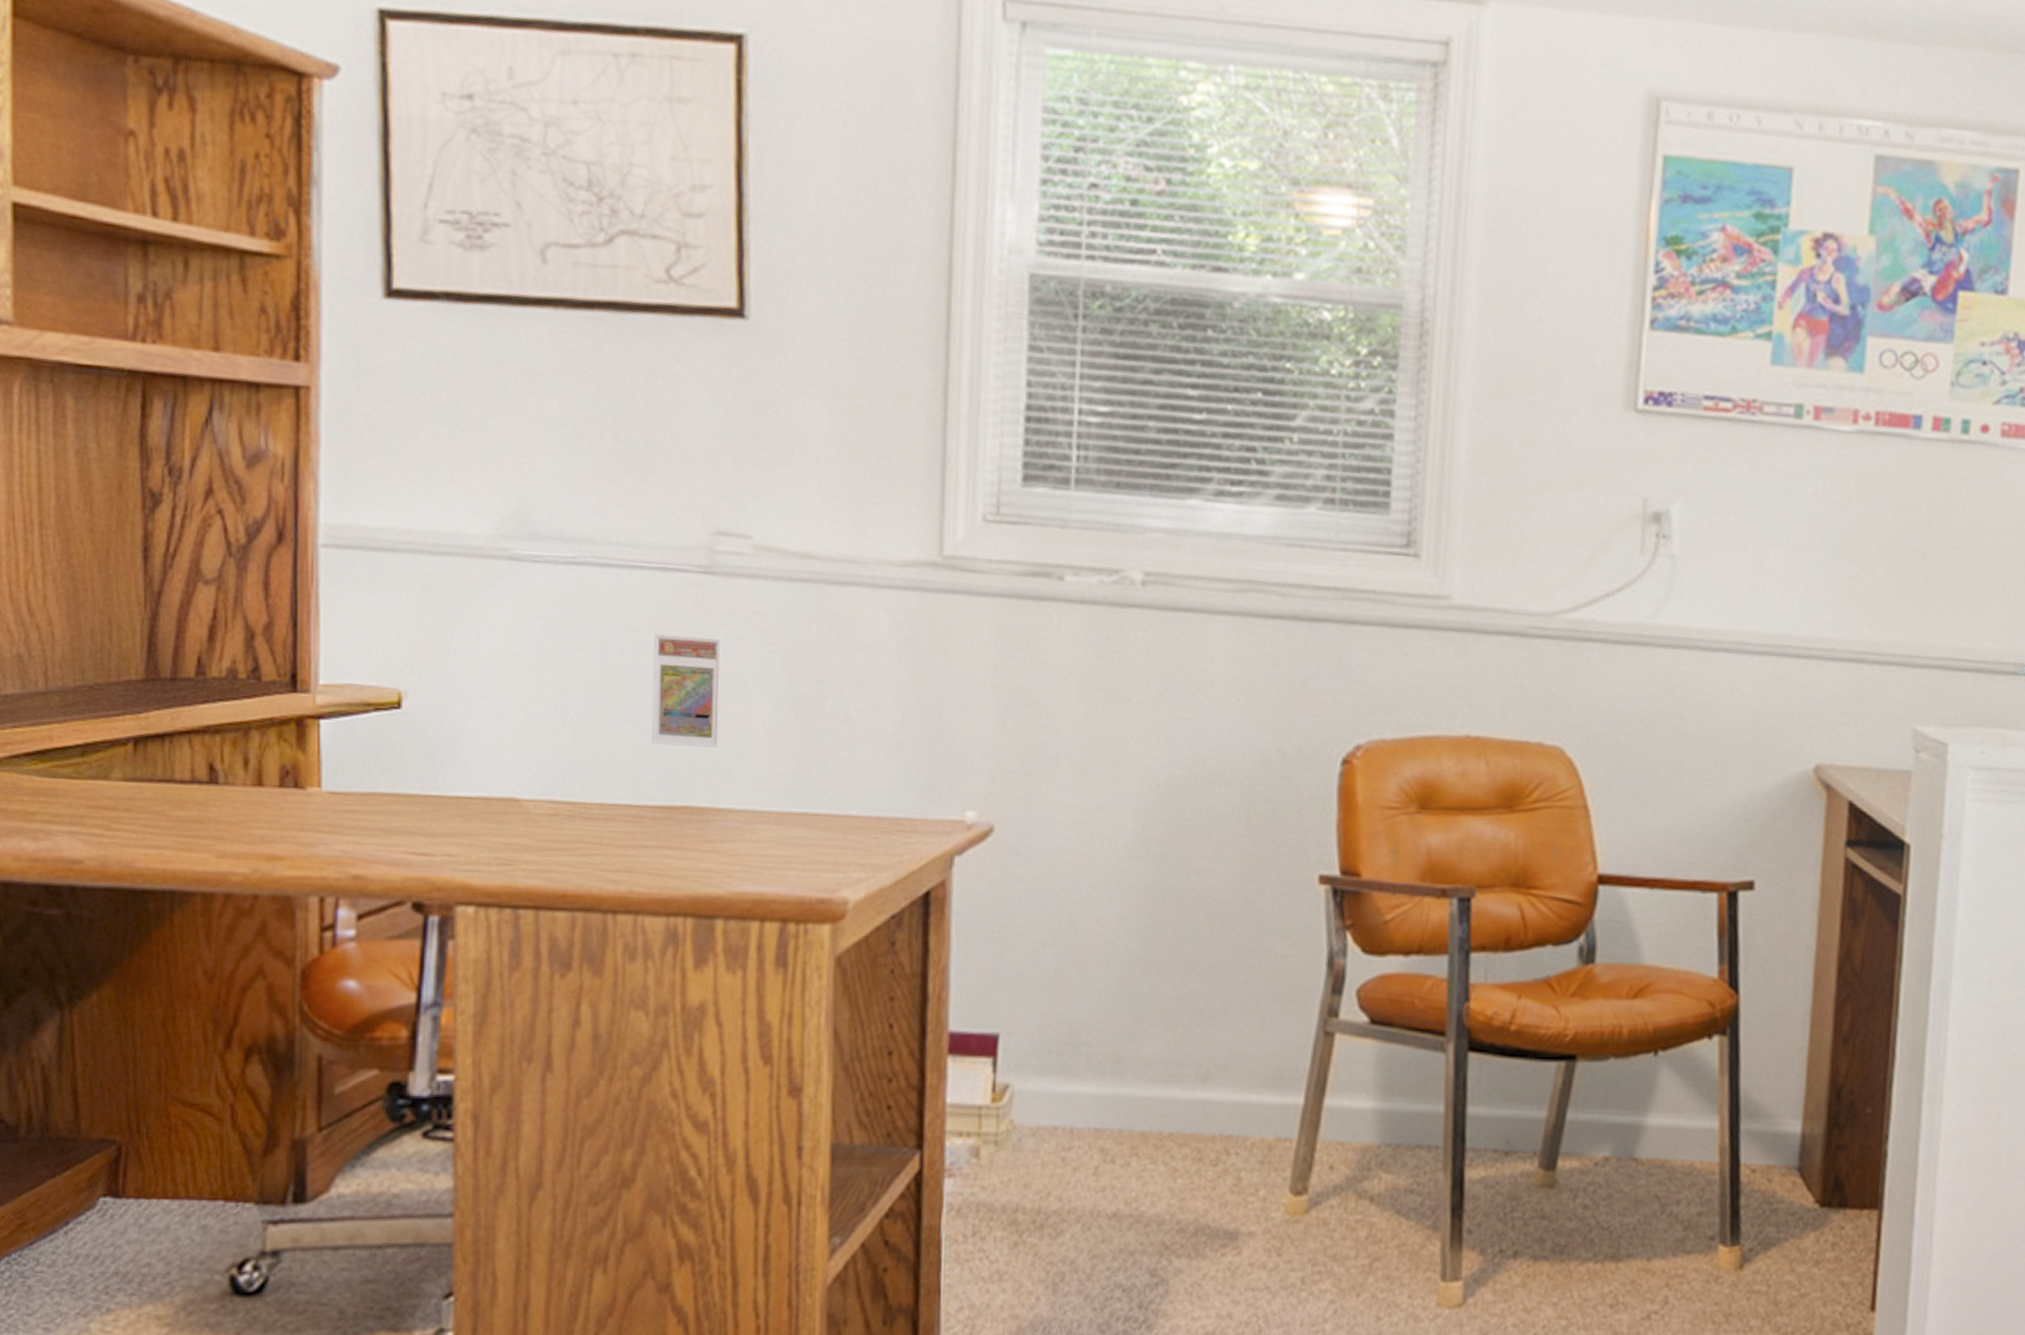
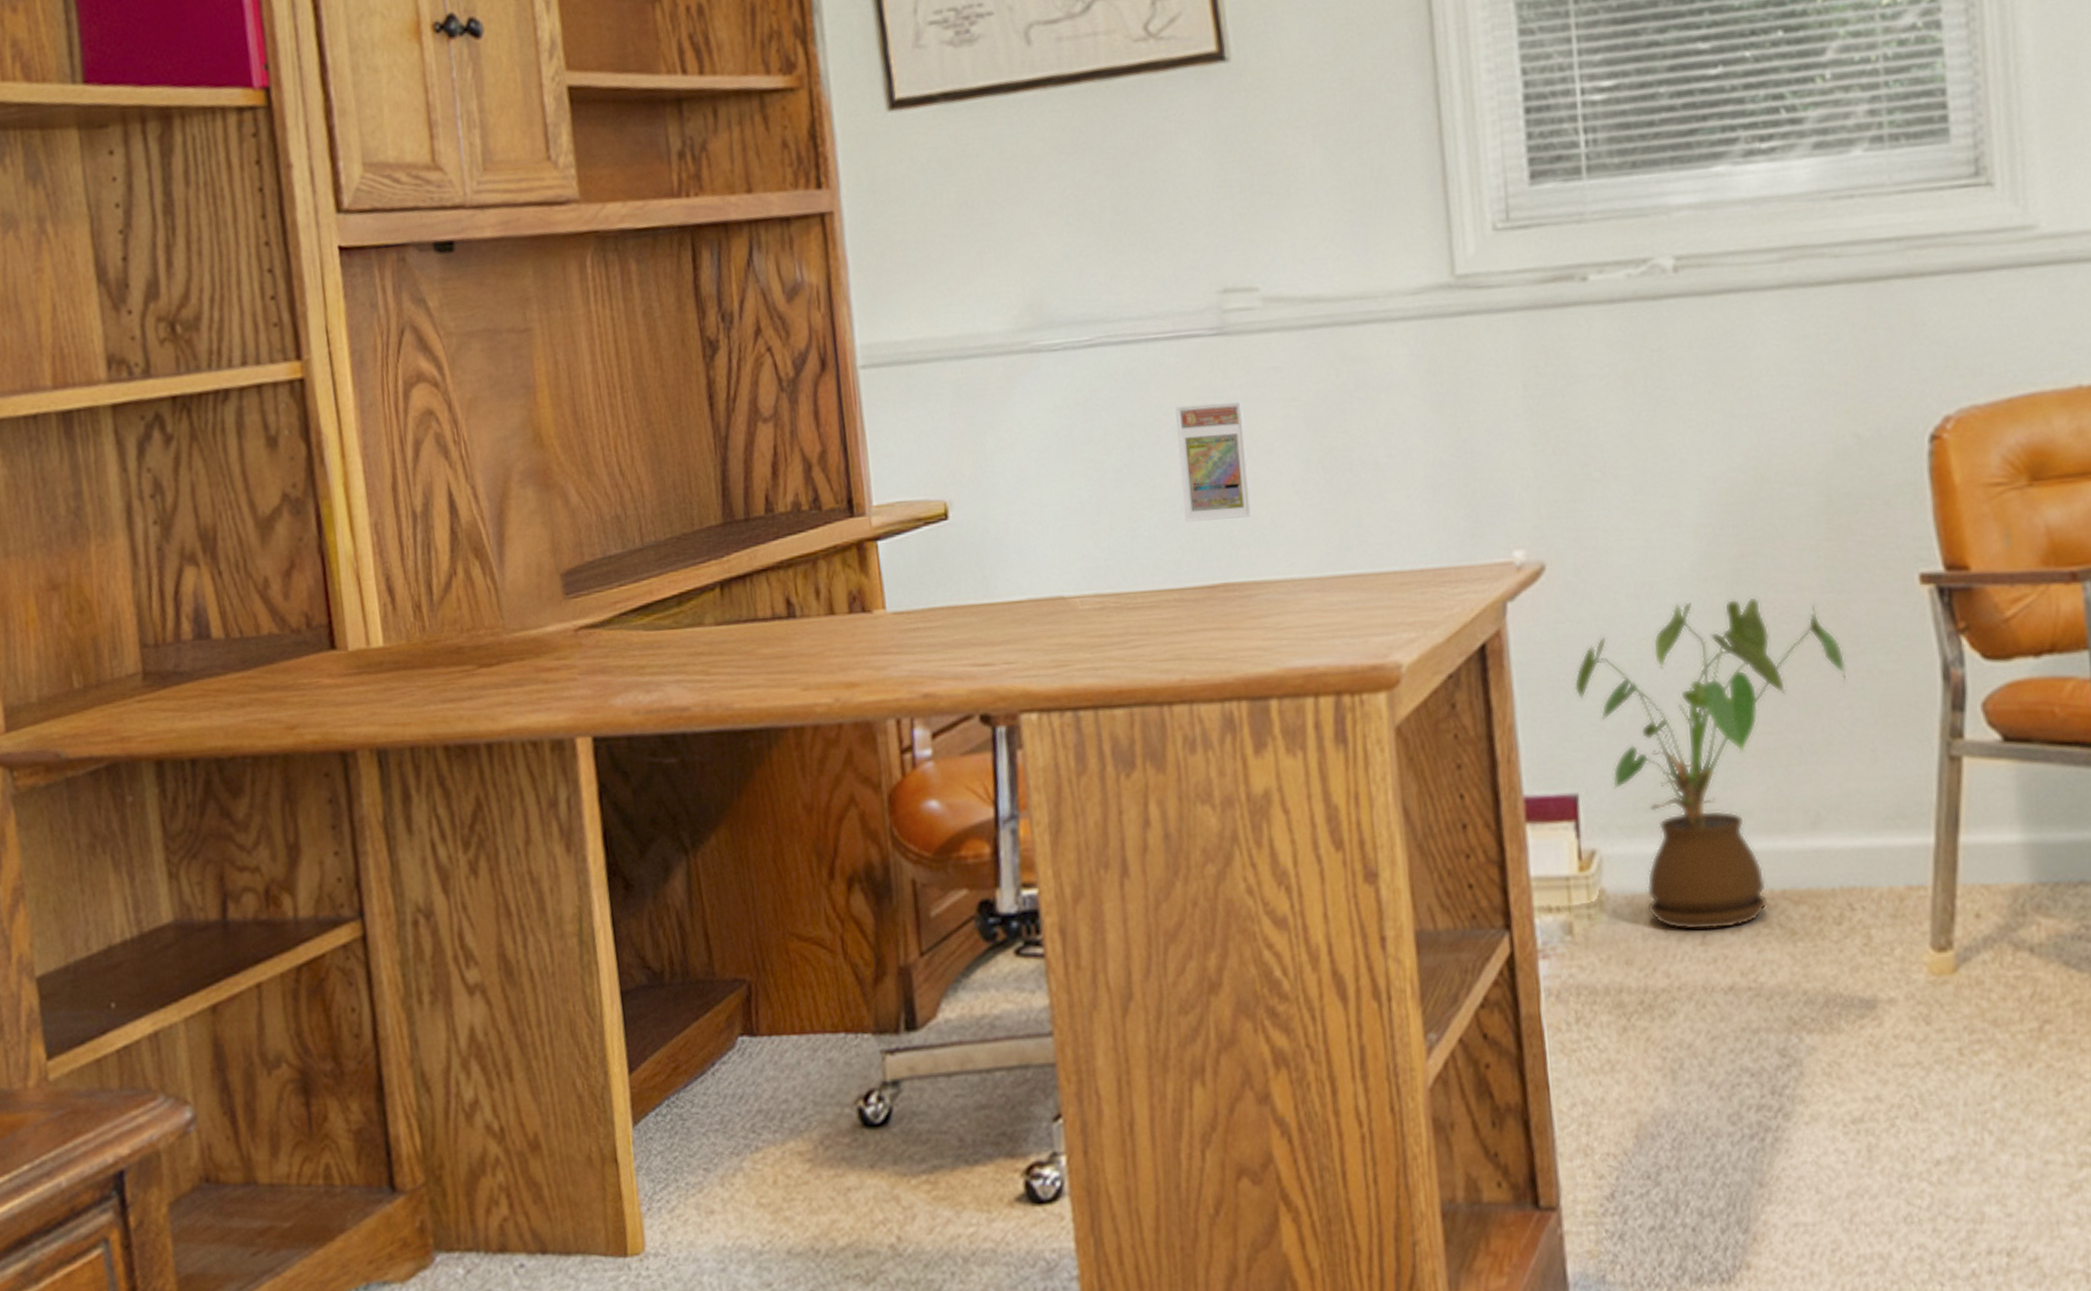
house plant: none [1007,875,1249,1163] -> present [1573,597,1847,931]

